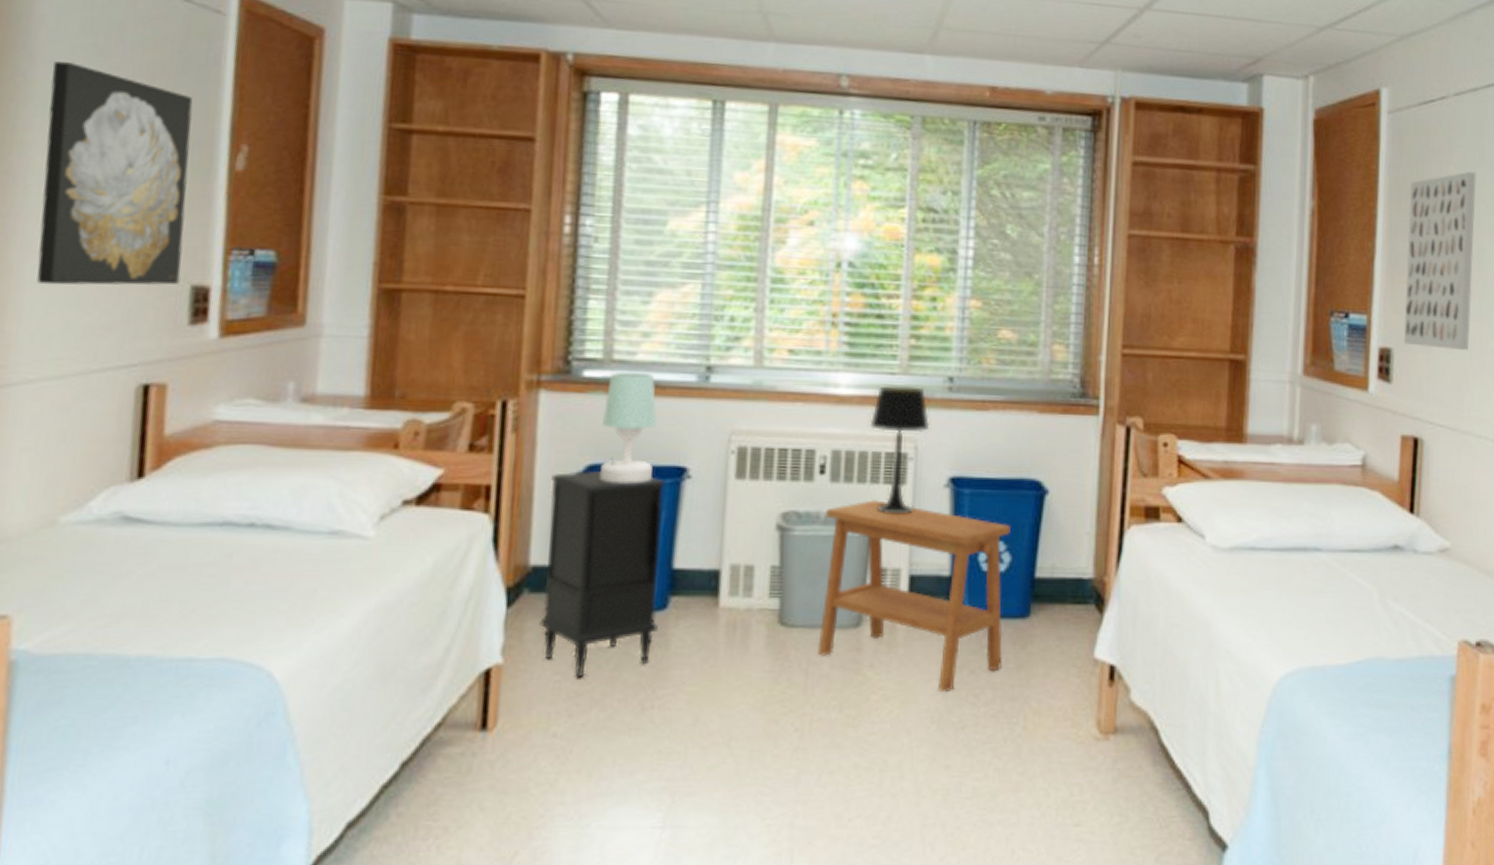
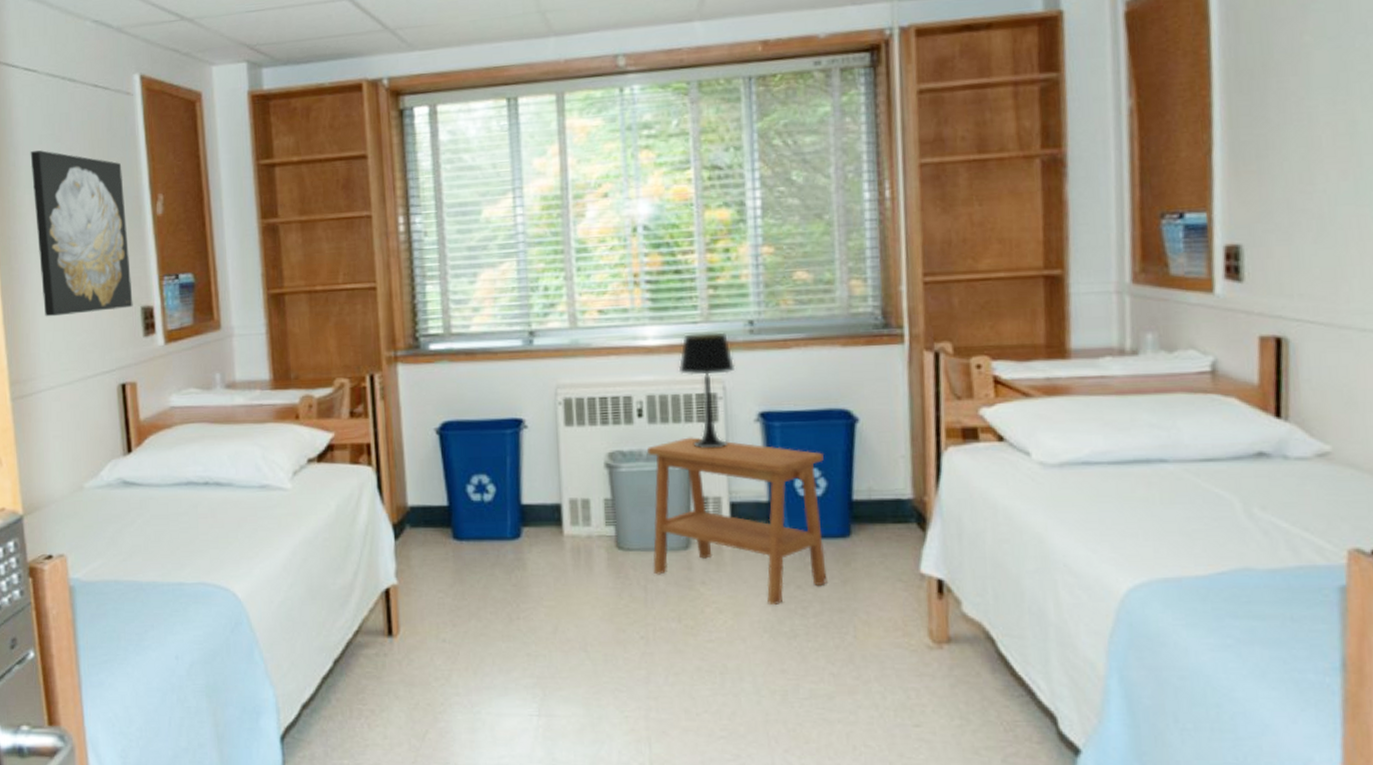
nightstand: present [539,470,665,679] -> none [416,426,515,596]
table lamp: present [600,371,658,484] -> none [449,341,495,436]
wall art: present [1403,171,1476,350] -> none [1253,36,1344,240]

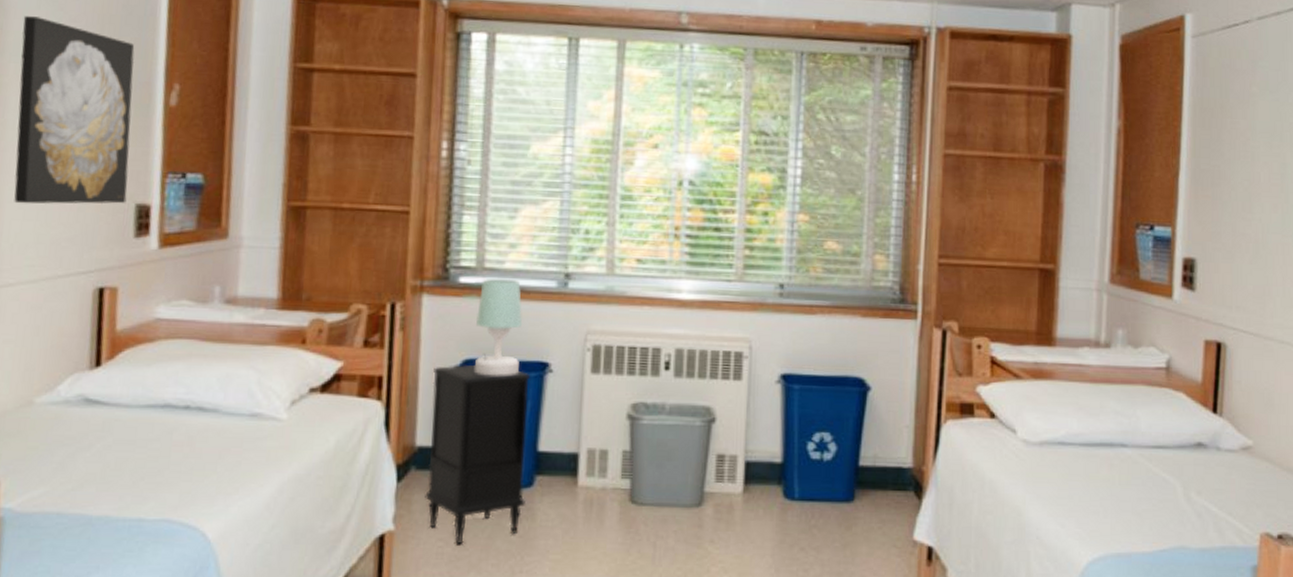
nightstand: none [416,426,515,596] -> present [425,364,530,545]
table lamp: none [449,341,495,436] -> present [475,278,523,377]
side table: present [647,437,827,606] -> none [664,393,836,567]
table lamp: present [678,332,736,449] -> none [709,291,763,407]

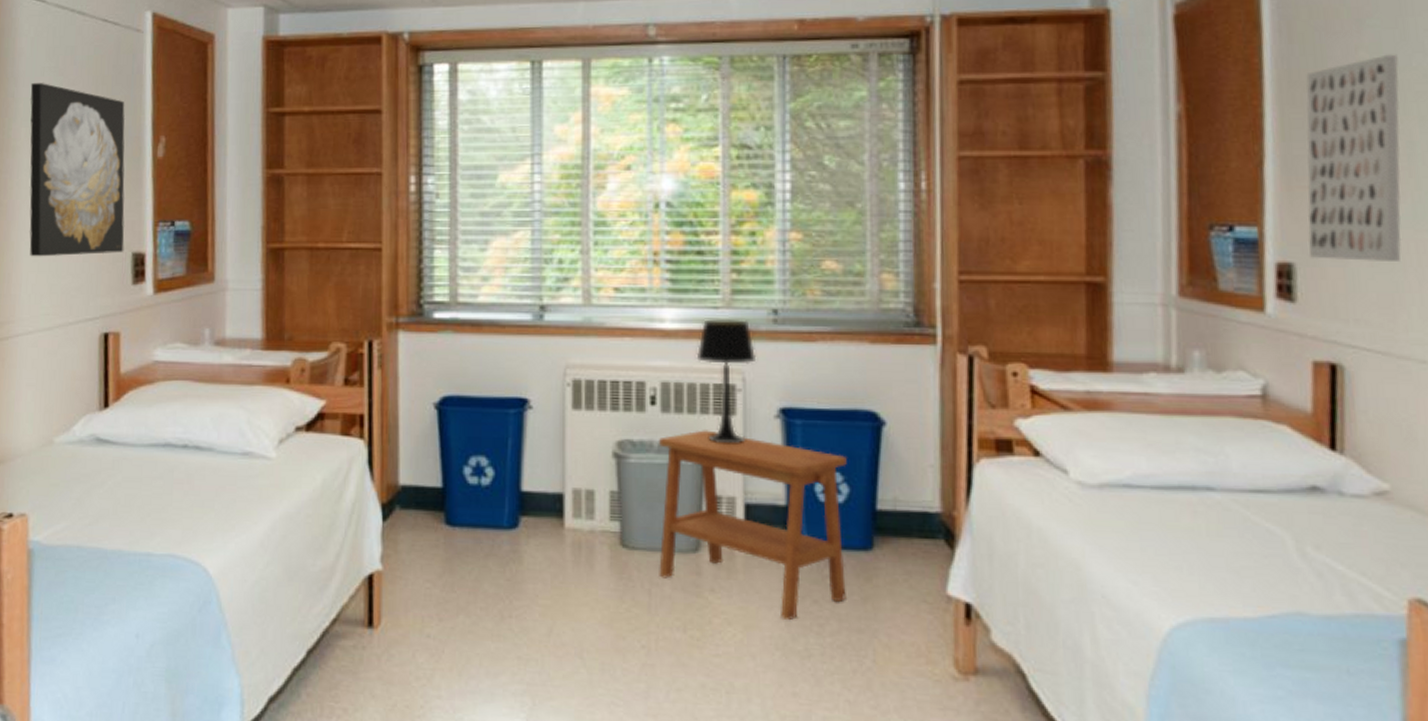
nightstand: present [425,364,530,545] -> none [410,401,511,587]
table lamp: present [475,278,523,377] -> none [451,312,499,414]
side table: none [664,393,836,567] -> present [659,430,847,621]
table lamp: none [709,291,763,407] -> present [696,319,757,444]
wall art: none [1207,91,1279,260] -> present [1306,54,1402,261]

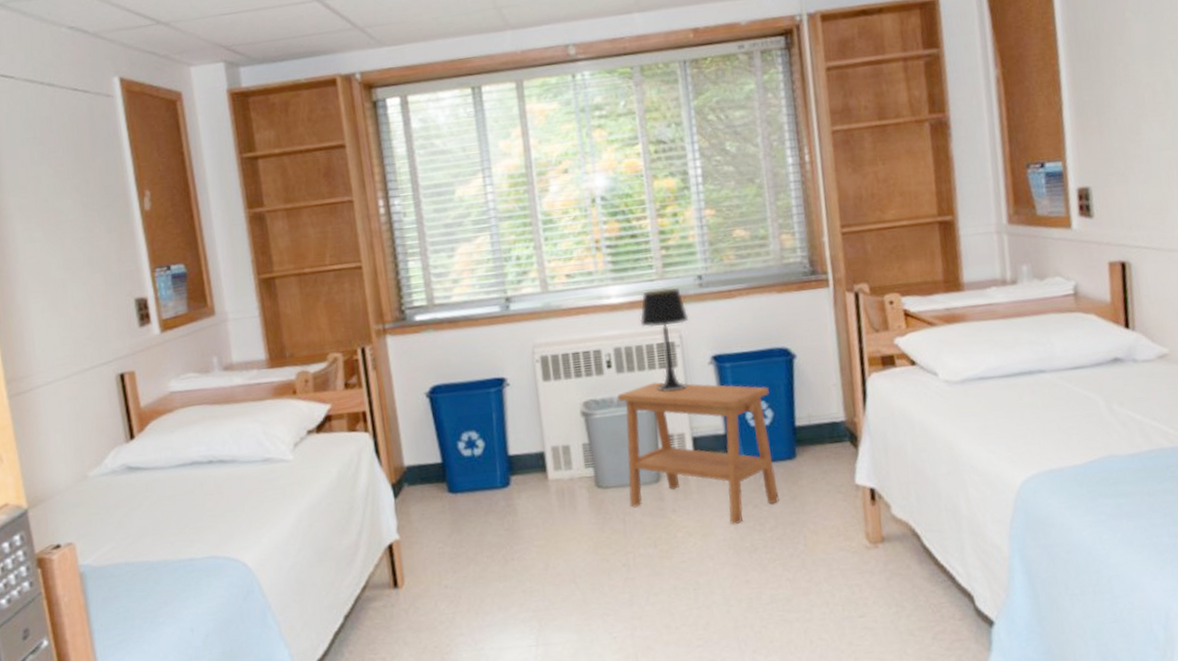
wall art: present [29,83,125,257] -> none [12,153,127,315]
wall art: present [1306,54,1402,261] -> none [1088,12,1166,182]

